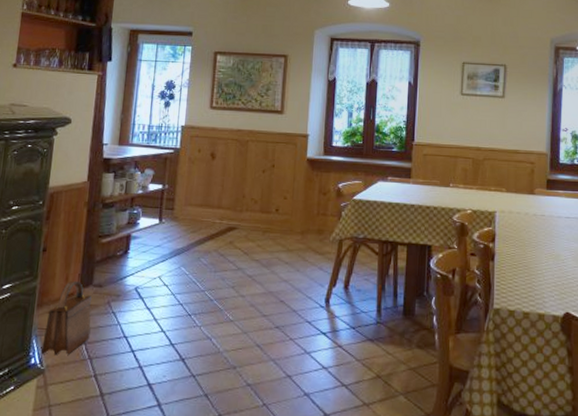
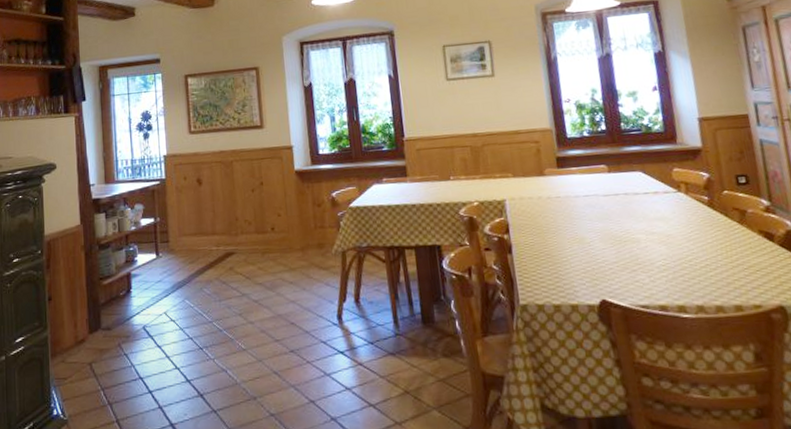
handbag: present [41,281,92,355] -> none [61,327,106,404]

